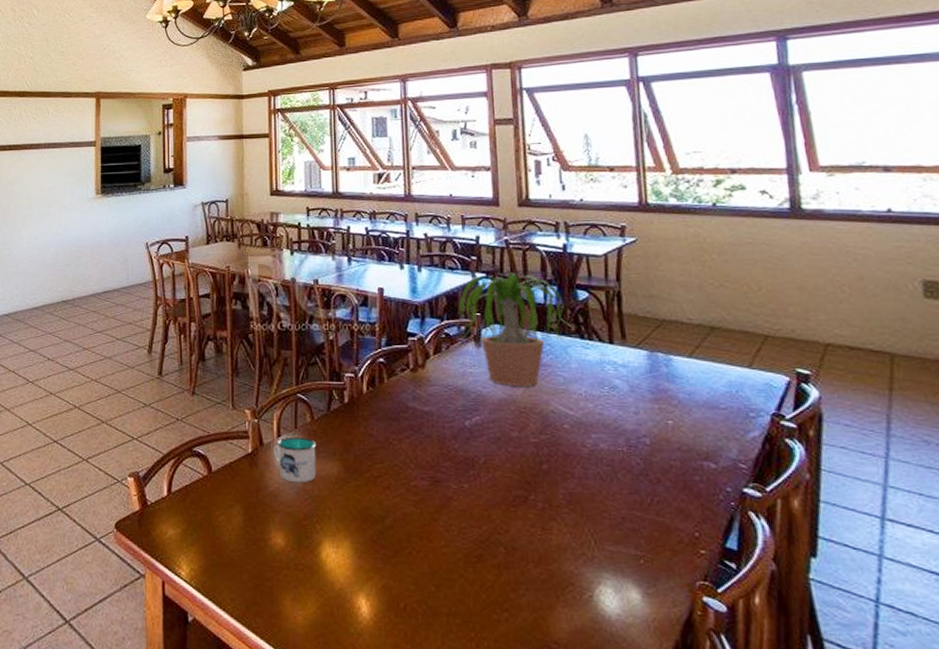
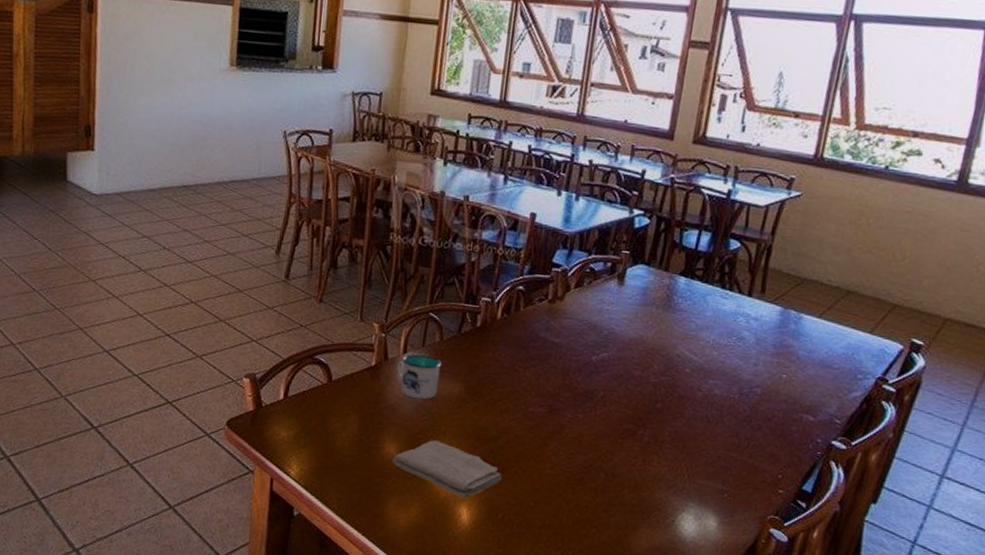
washcloth: none [281,526,397,588] -> present [392,440,502,499]
potted plant: present [447,273,582,386] -> none [593,212,726,329]

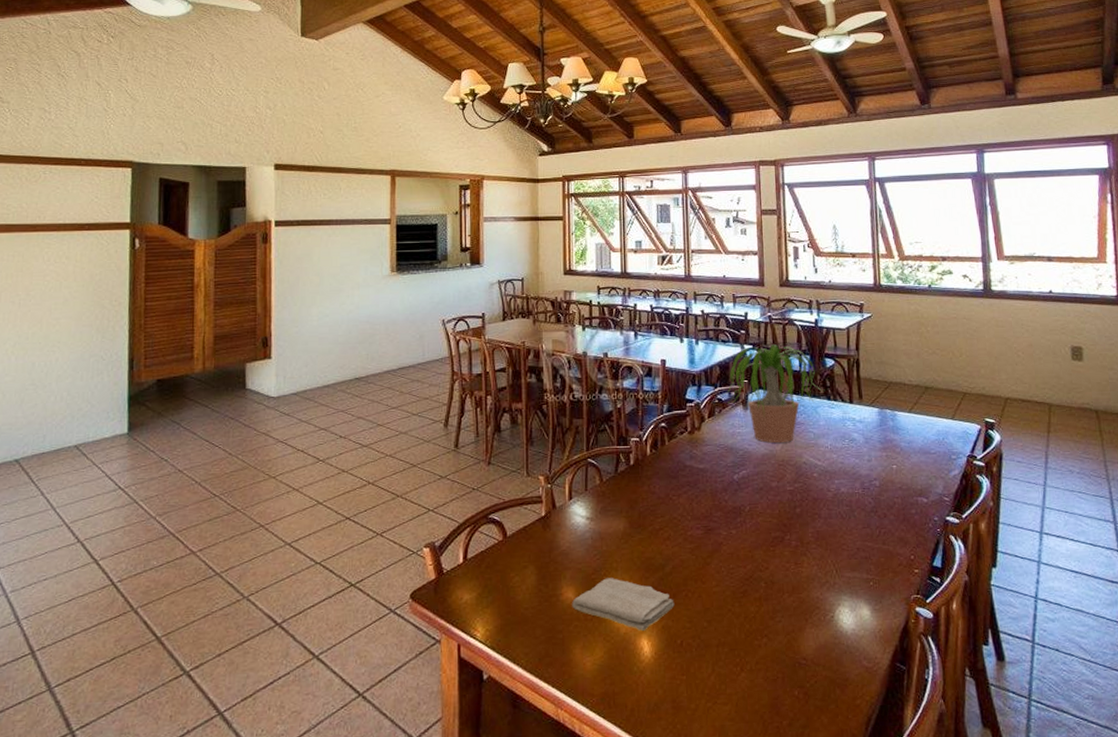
mug: present [397,354,443,400] -> none [565,498,605,541]
potted plant: none [593,212,726,329] -> present [720,344,829,443]

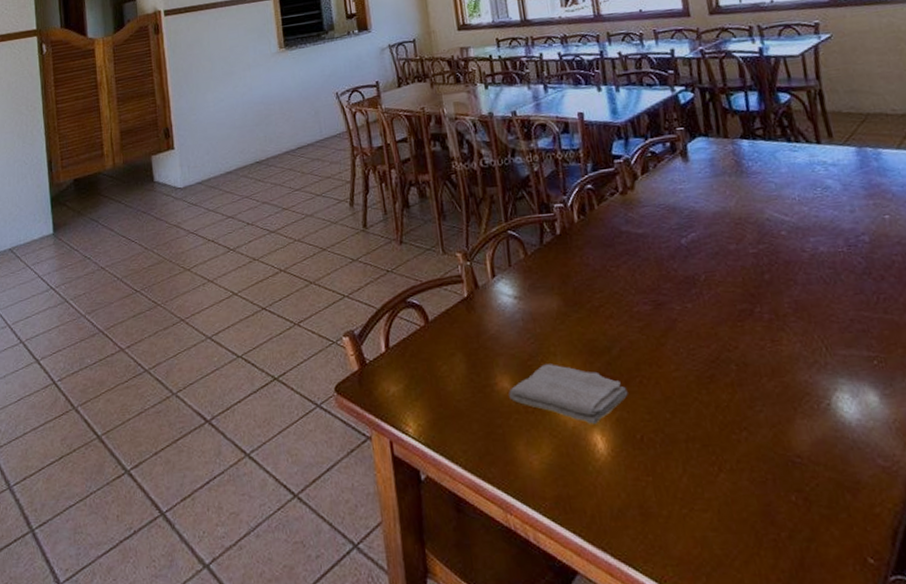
potted plant: present [720,344,829,443] -> none [652,82,787,199]

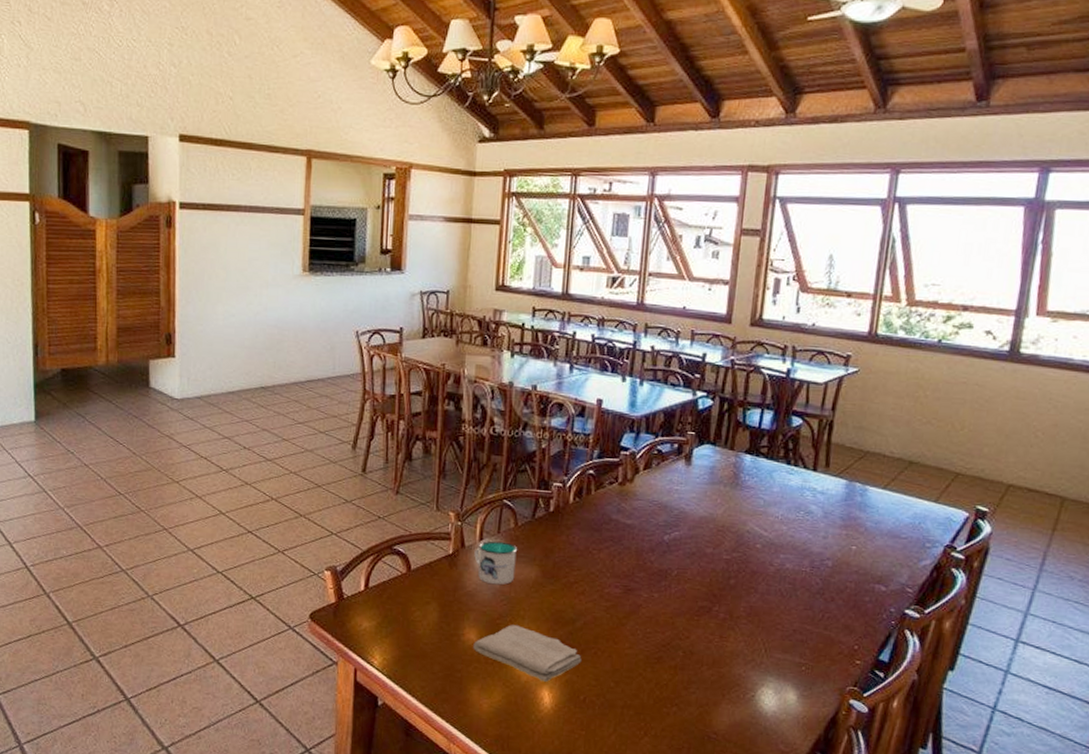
mug: none [489,274,537,323] -> present [474,541,518,585]

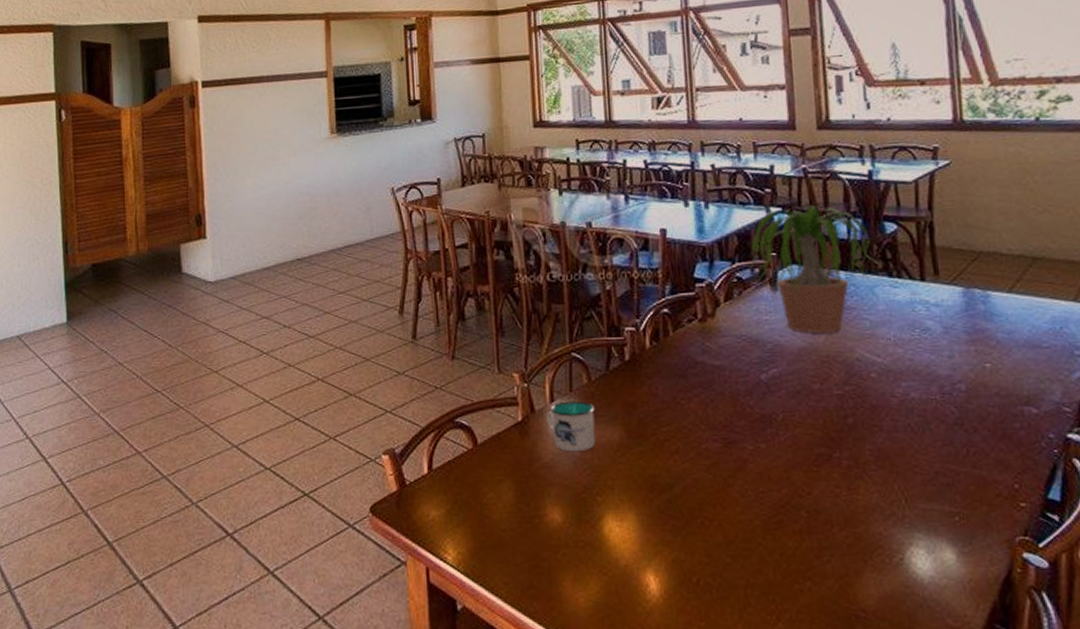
washcloth: present [473,625,582,682] -> none [559,498,688,563]
potted plant: none [660,394,791,507] -> present [739,205,890,333]

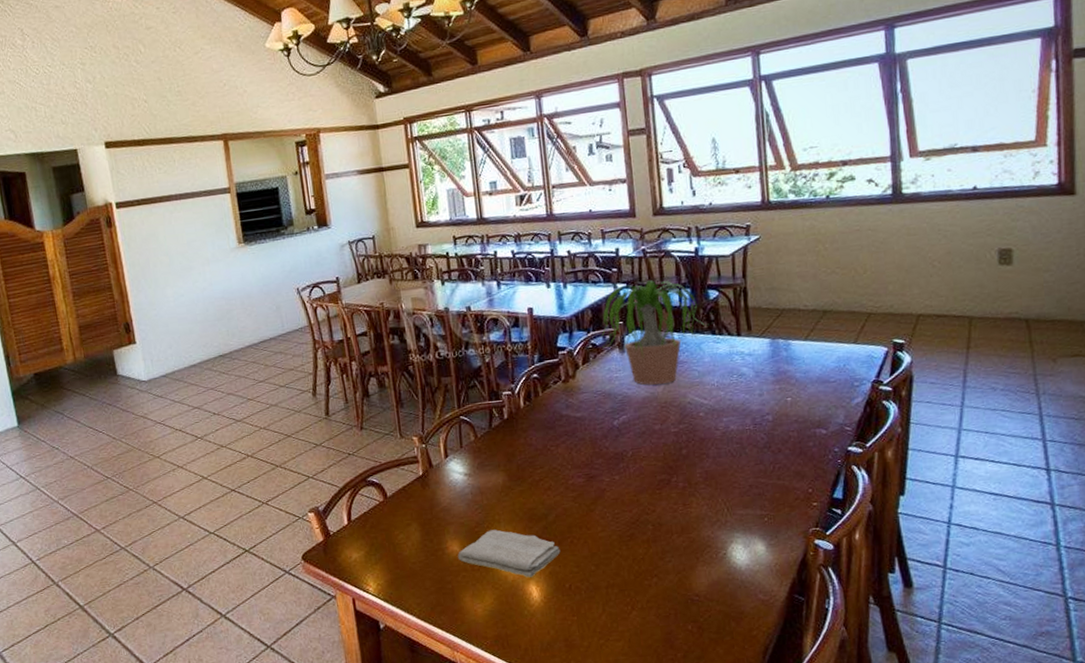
mug: present [546,401,596,452] -> none [442,454,484,496]
washcloth: none [559,498,688,563] -> present [458,529,561,577]

